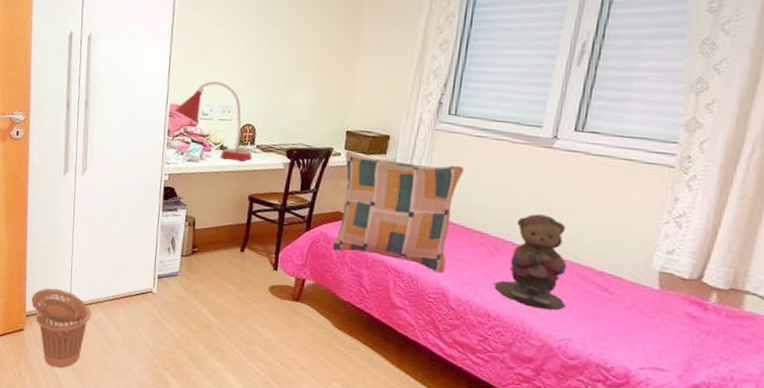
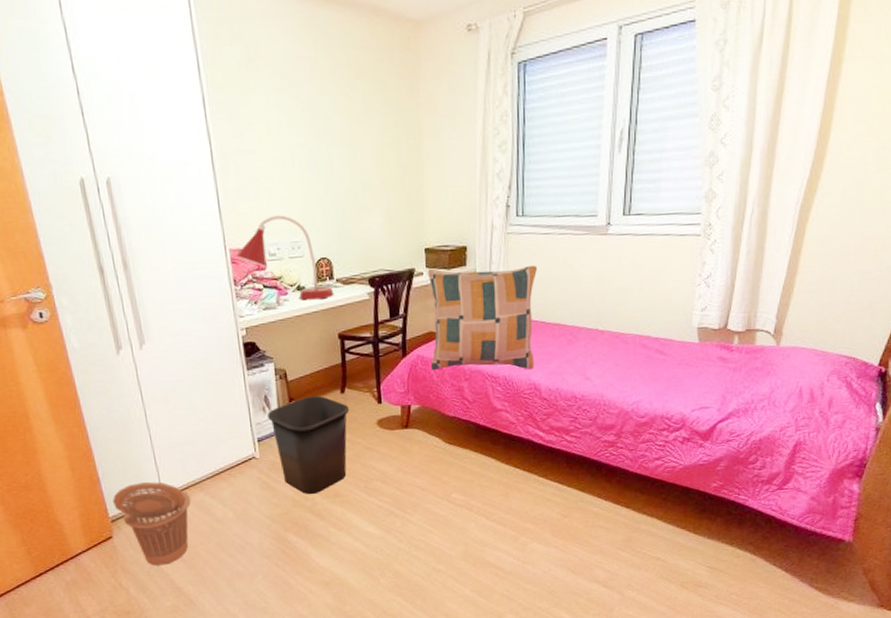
waste bin: none [171,247,246,342] -> present [267,395,350,494]
teddy bear: present [493,213,567,311] -> none [575,297,633,382]

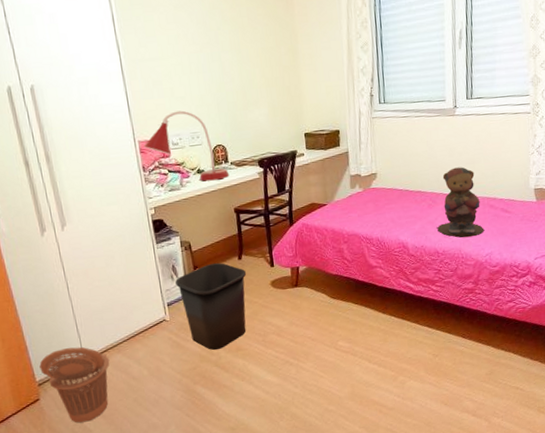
pillow: present [427,265,538,371] -> none [307,143,401,237]
teddy bear: none [575,297,633,382] -> present [436,167,485,238]

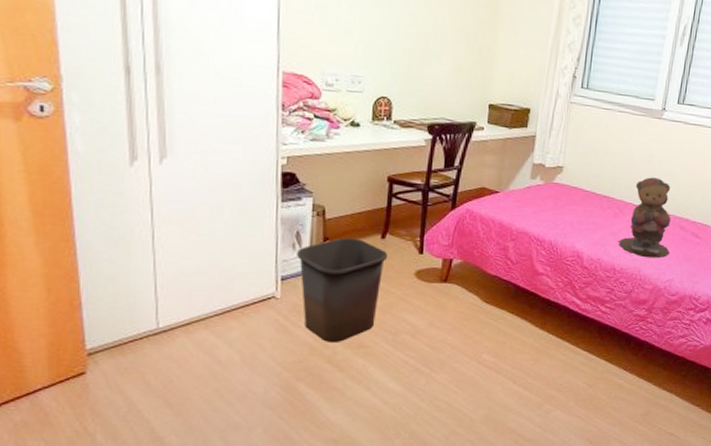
laundry basket: present [39,347,110,423] -> none [94,313,192,410]
desk lamp: present [144,110,230,182] -> none [289,45,390,139]

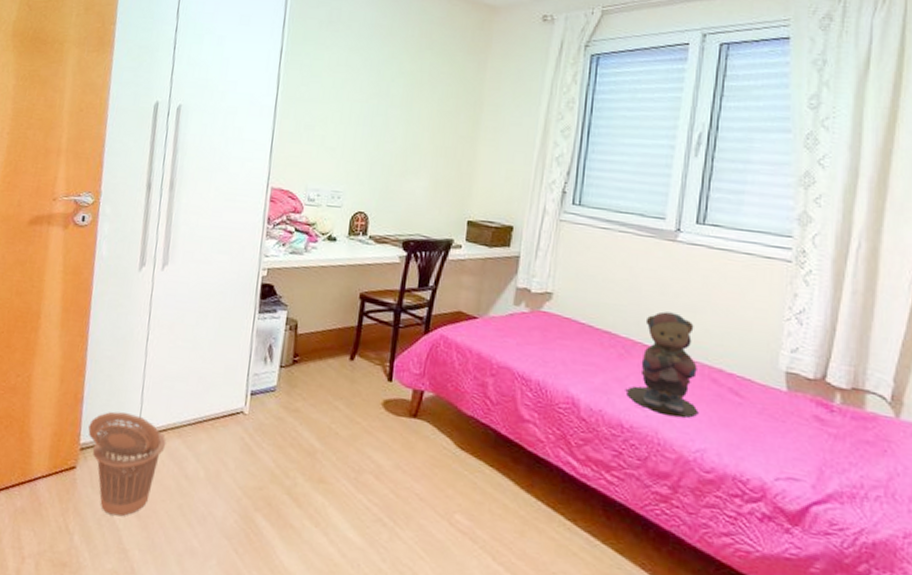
laundry basket: none [94,313,192,410] -> present [88,411,166,517]
waste bin: present [297,237,388,342] -> none [267,355,356,473]

